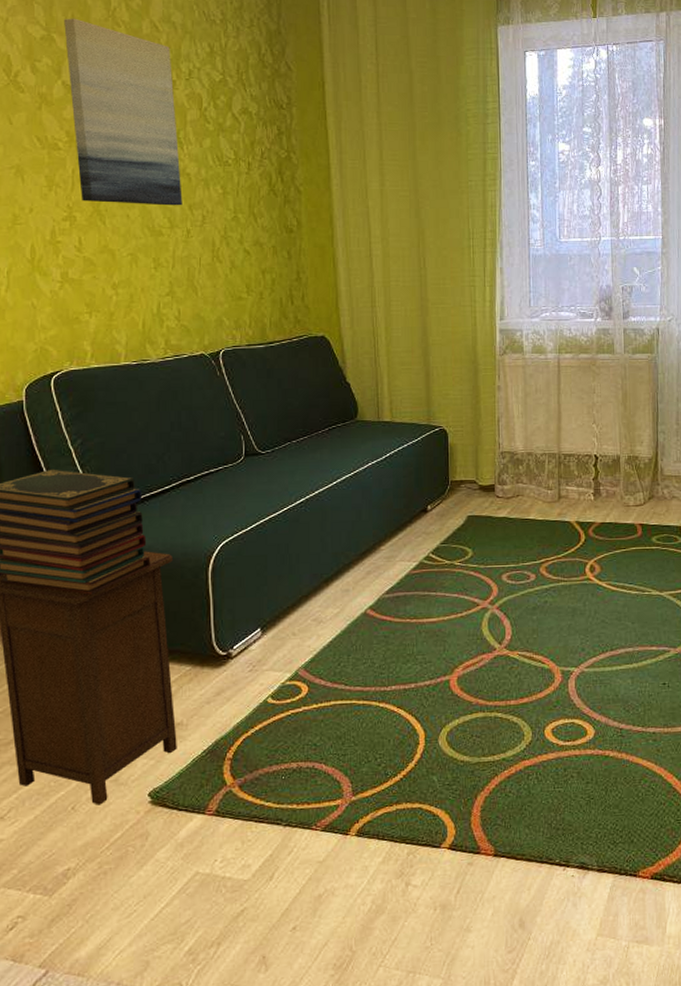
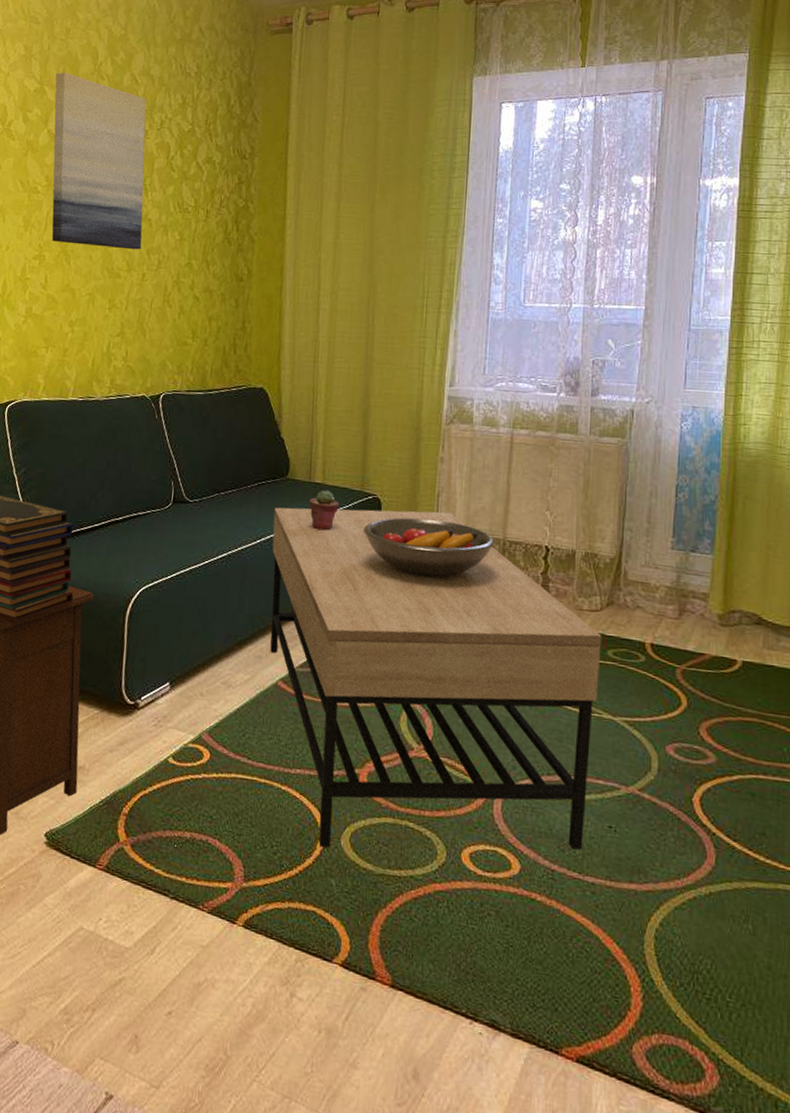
coffee table: none [347,435,647,751] -> present [270,507,602,850]
potted succulent: none [379,427,409,466] -> present [308,490,340,531]
fruit bowl: none [433,442,551,495] -> present [363,517,495,577]

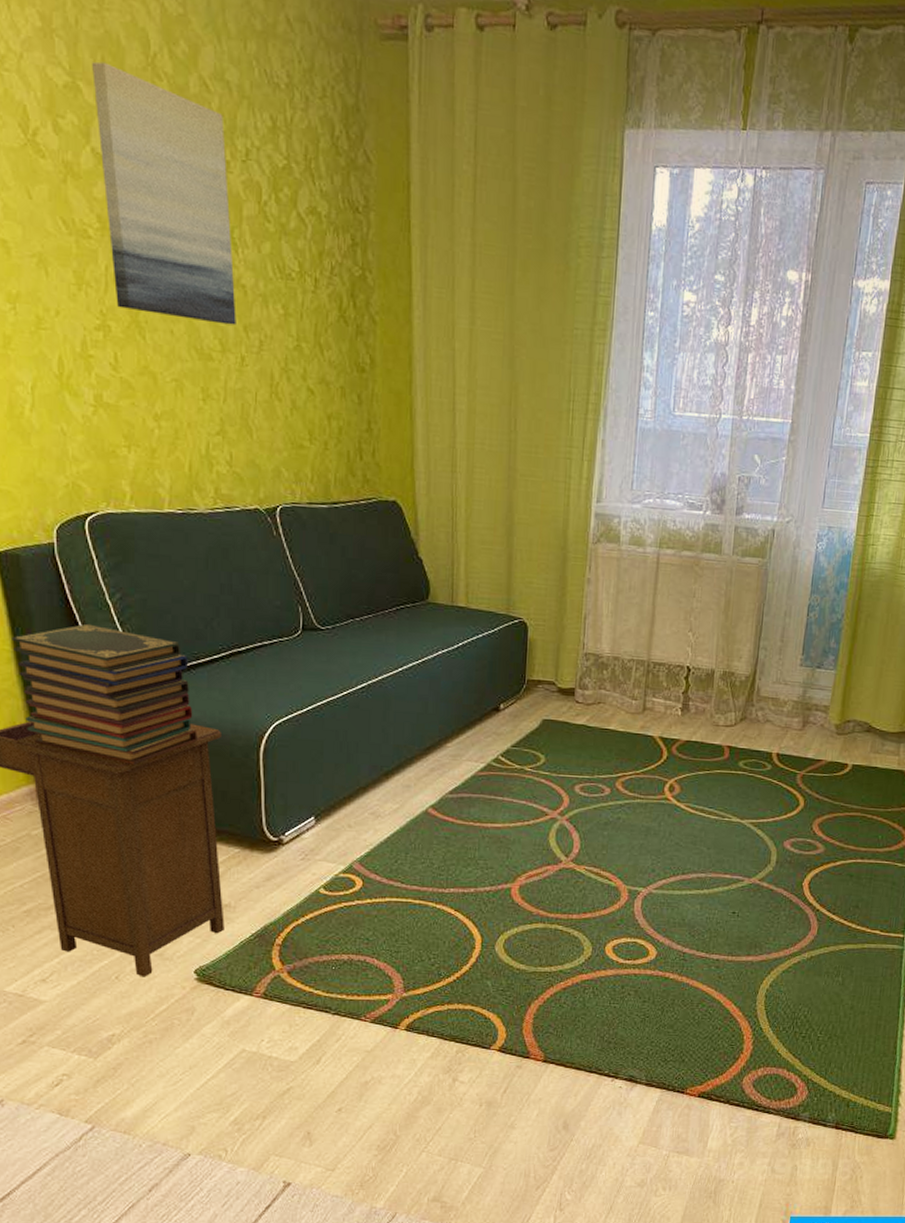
coffee table: present [270,507,602,850] -> none [415,633,735,955]
potted succulent: present [308,490,340,531] -> none [452,614,485,657]
fruit bowl: present [363,517,495,577] -> none [510,641,640,700]

